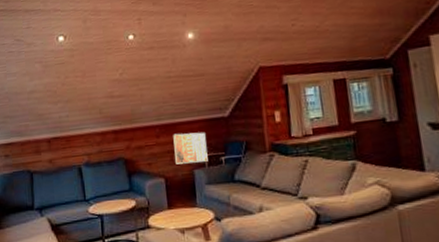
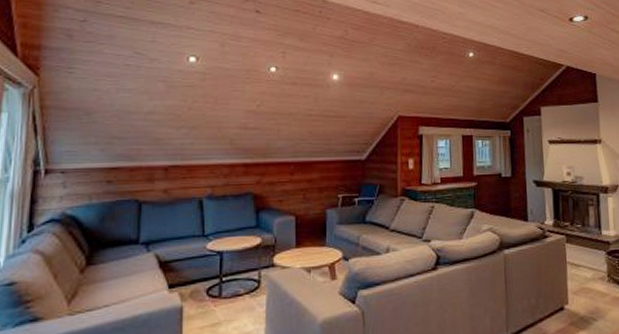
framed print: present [173,132,208,165] -> none [307,172,342,203]

